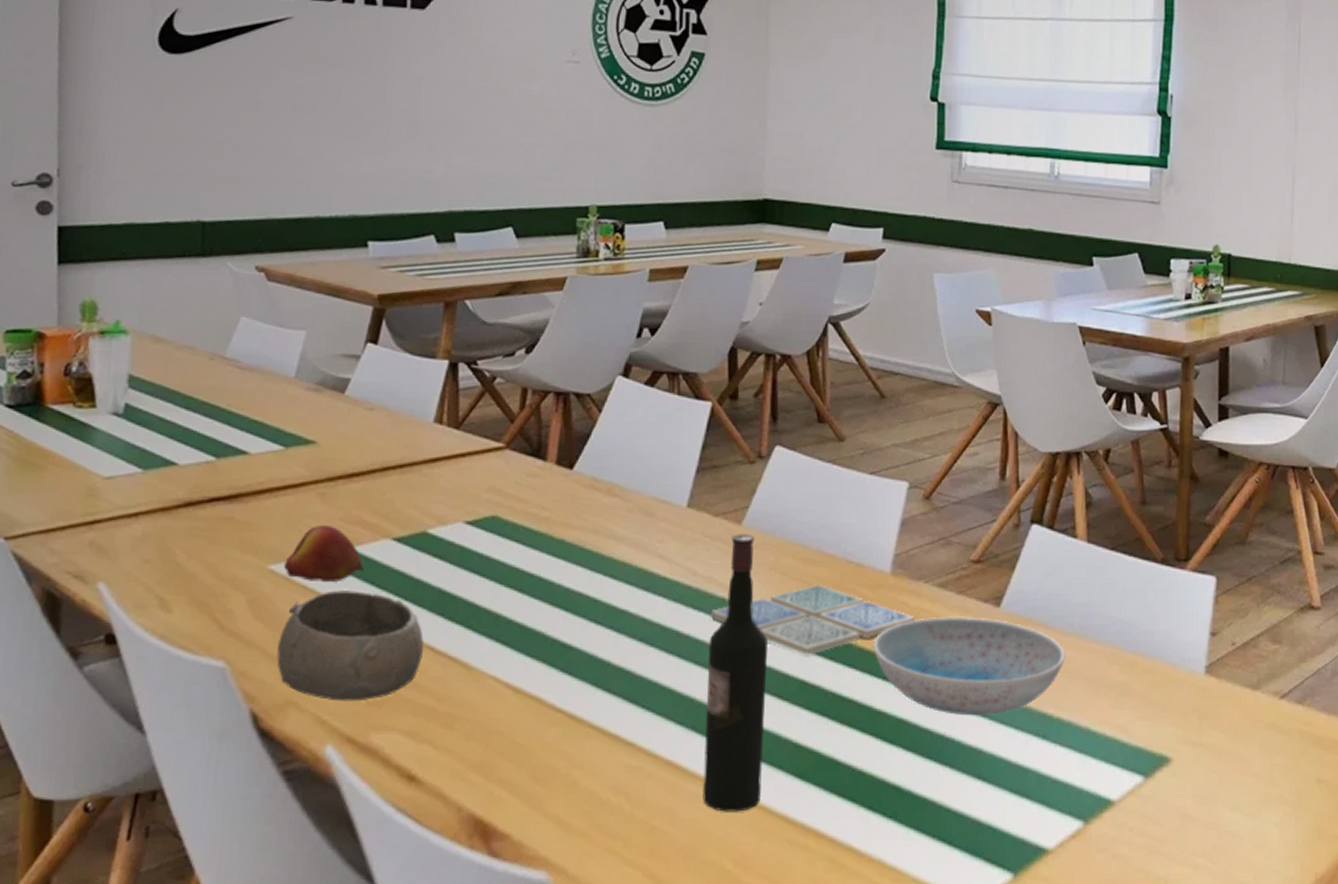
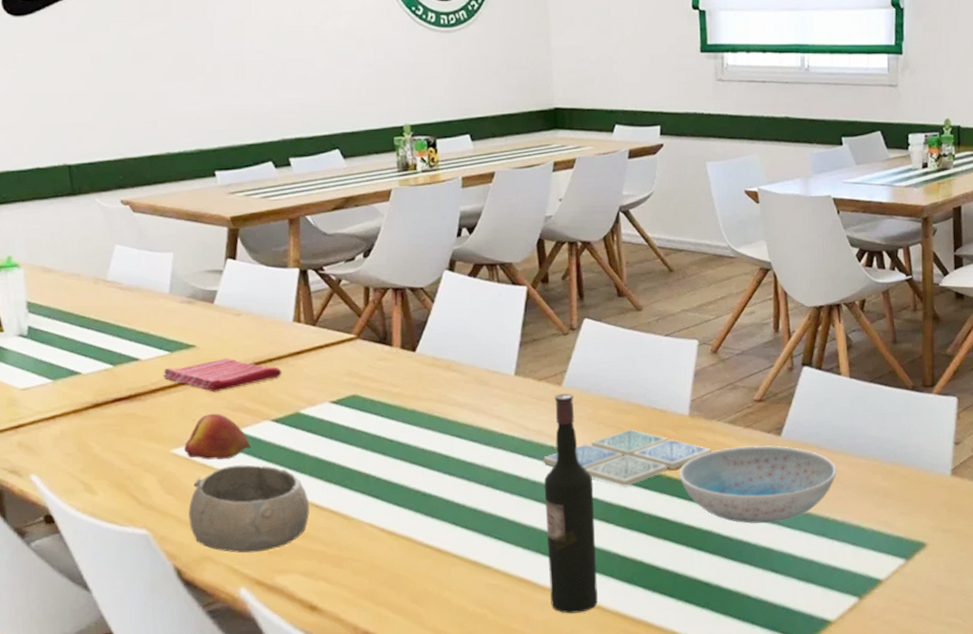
dish towel: none [272,460,413,500] -> present [163,358,282,393]

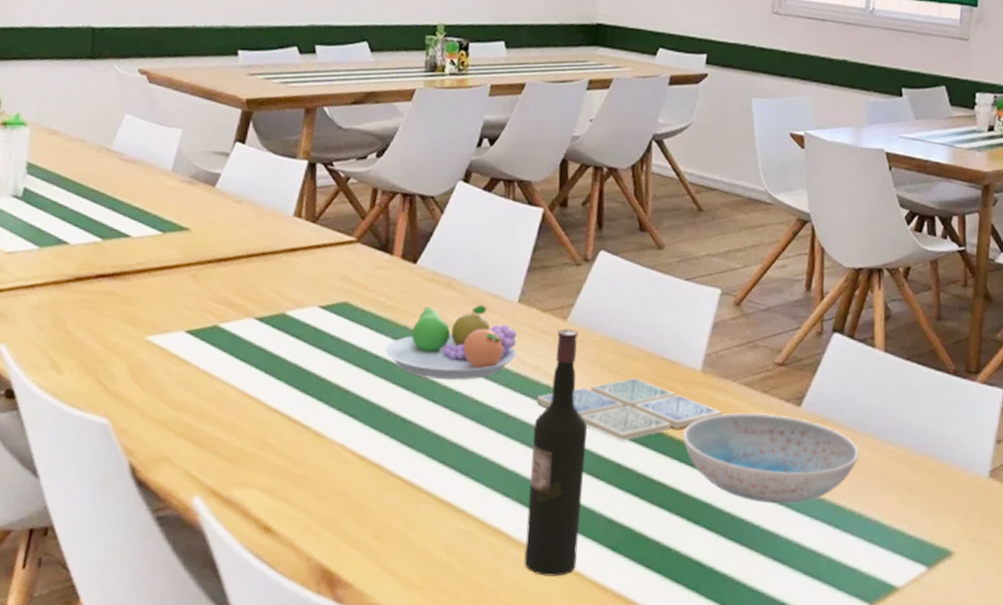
dish towel: present [163,358,282,393] -> none [151,246,274,281]
apple: present [184,413,251,460] -> none [160,302,229,354]
bowl: present [188,464,310,554] -> none [152,360,281,460]
fruit bowl: none [397,382,520,454] -> present [384,305,517,380]

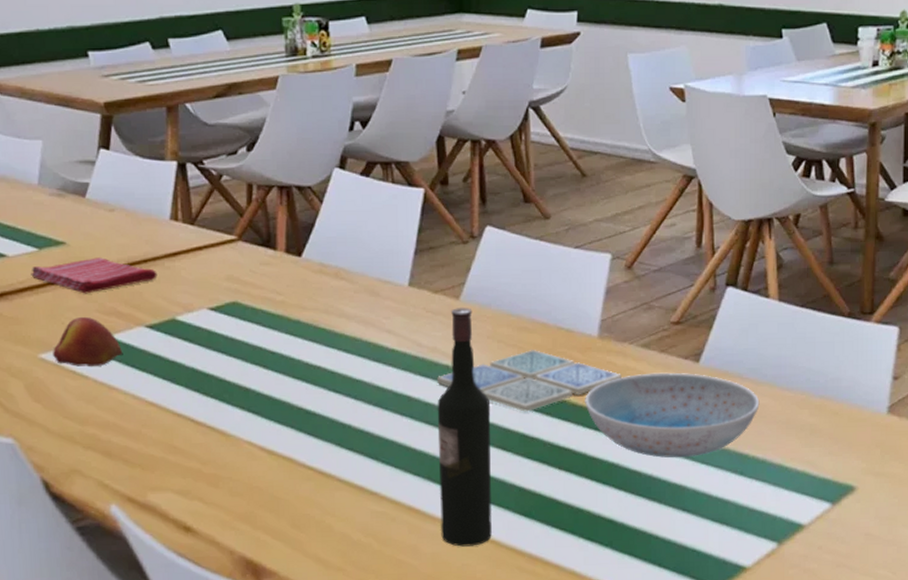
dish towel: none [151,246,274,281] -> present [31,257,158,294]
apple: none [160,302,229,354] -> present [53,316,123,367]
fruit bowl: present [384,305,517,380] -> none [279,292,413,369]

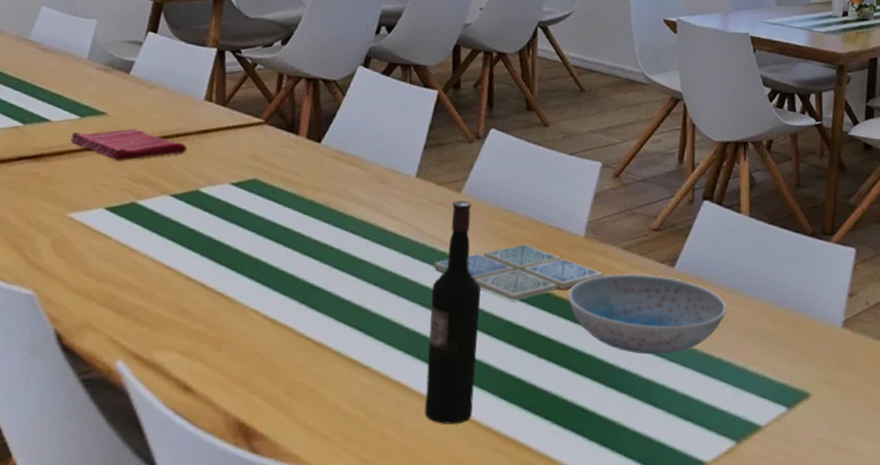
apple: present [53,316,123,367] -> none [81,181,147,229]

